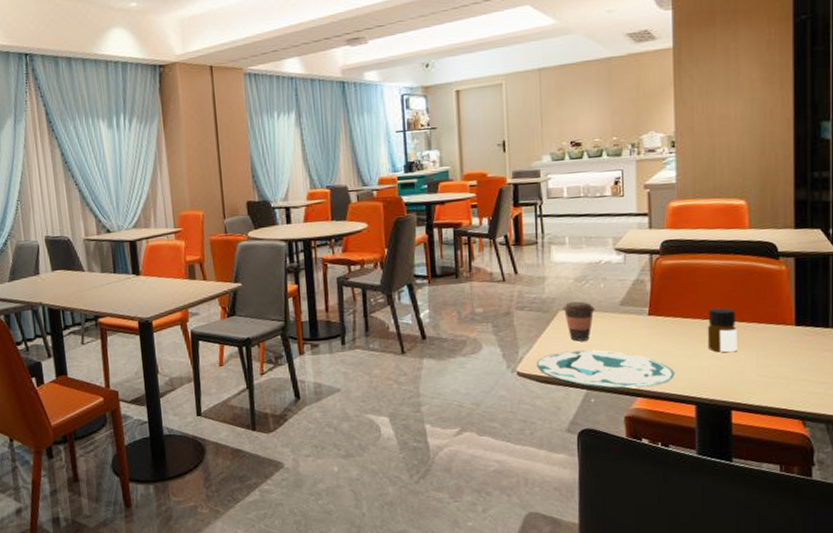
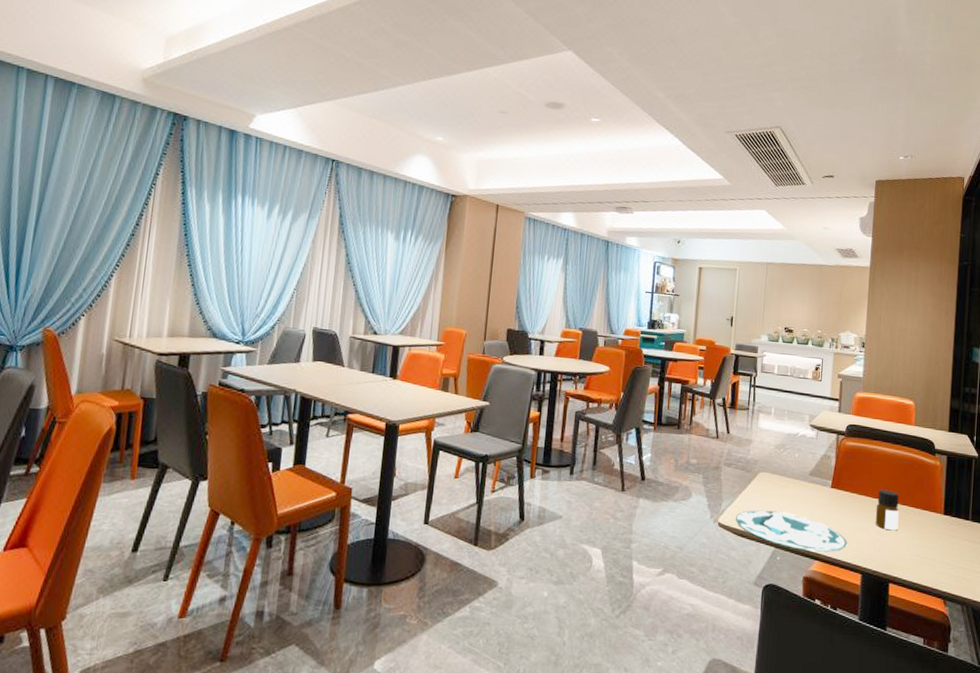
coffee cup: present [563,301,595,341] -> none [763,465,789,503]

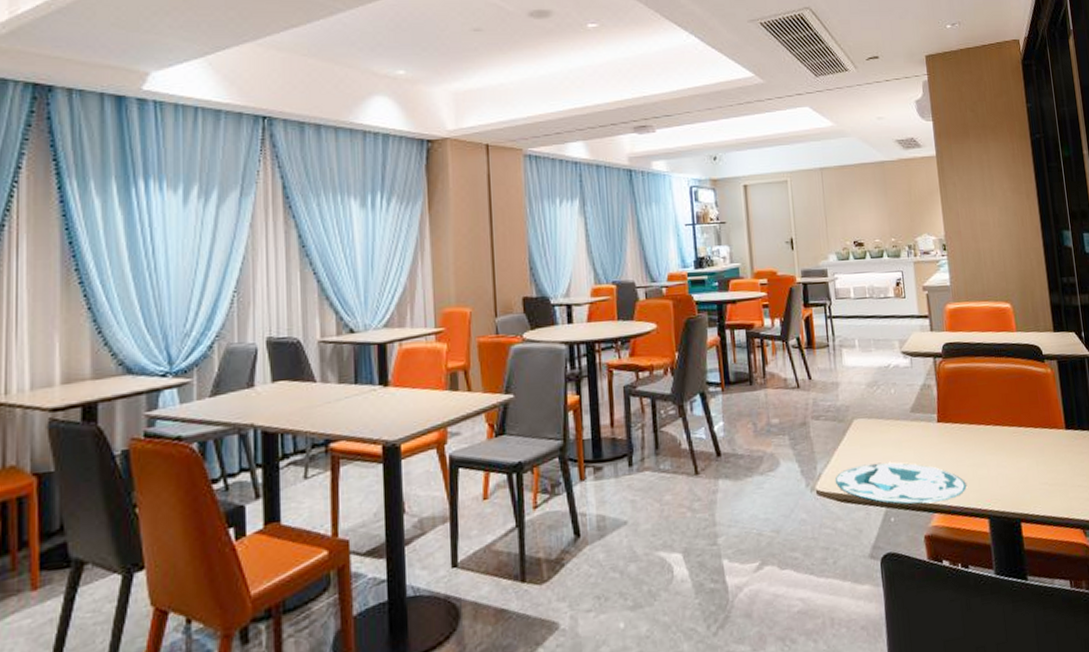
bottle: present [875,489,899,531] -> none [990,412,1019,460]

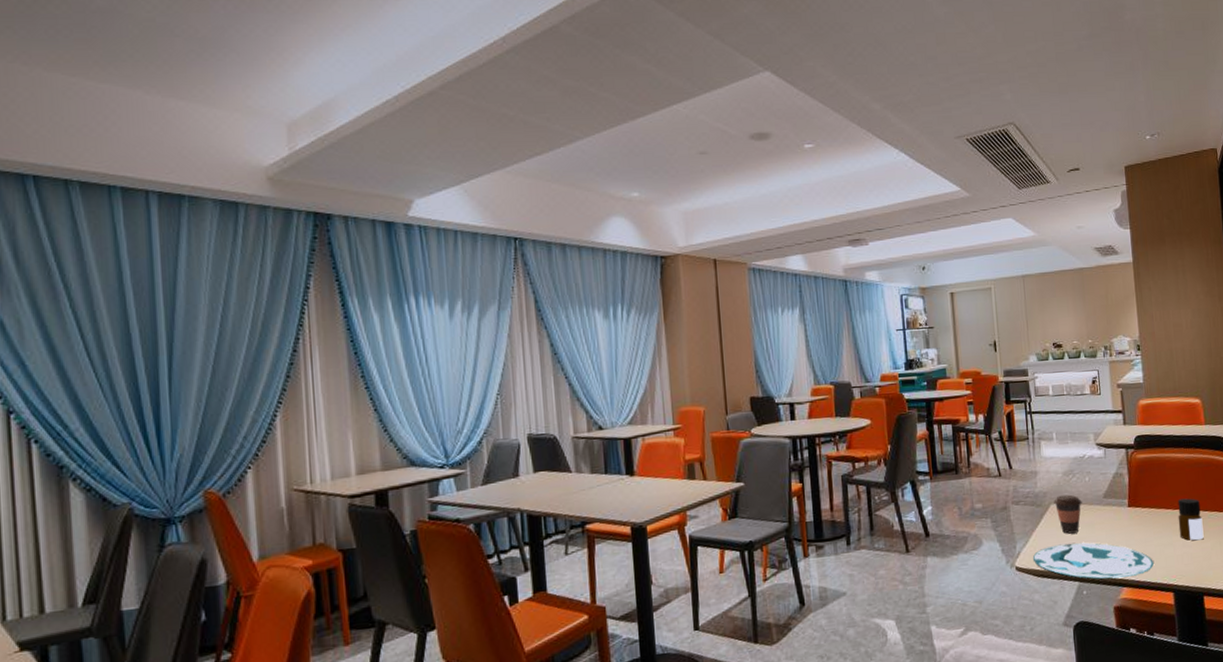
coffee cup: none [857,408,888,453] -> present [1054,494,1082,534]
bottle: none [990,412,1019,460] -> present [1177,498,1204,541]

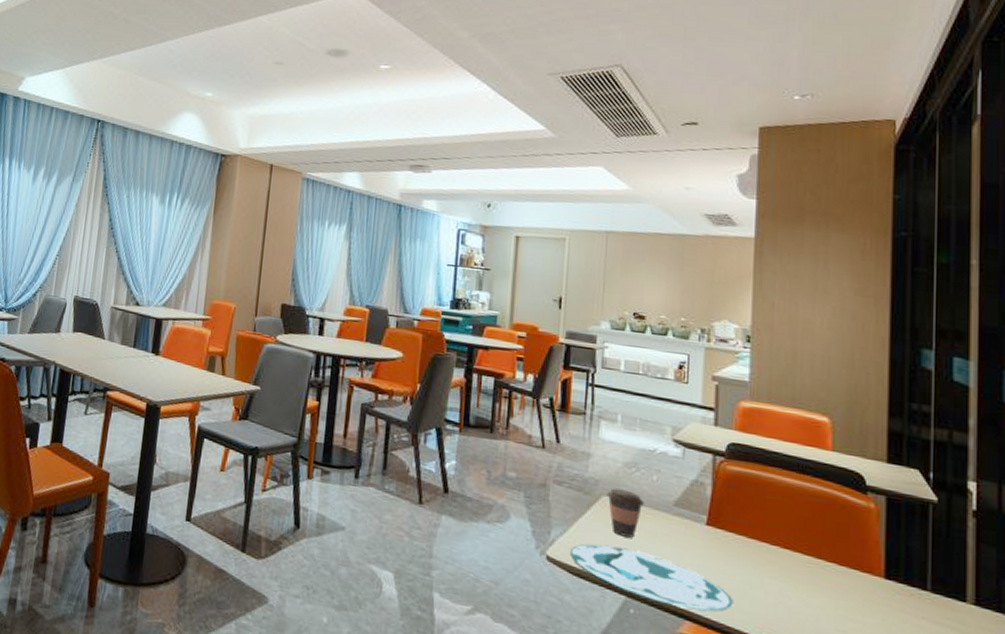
bottle: present [1177,498,1204,541] -> none [775,534,812,594]

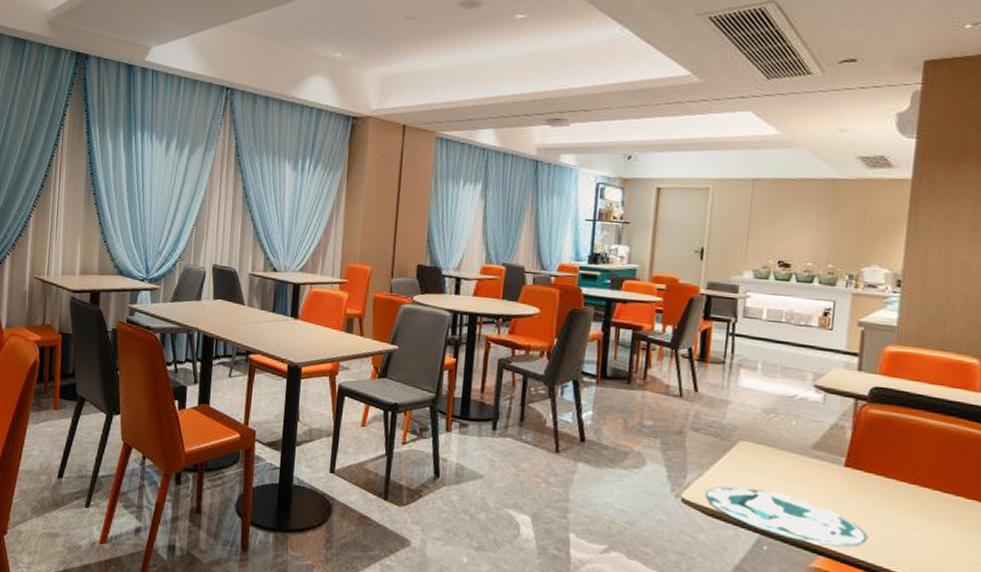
coffee cup: present [607,488,644,538] -> none [744,433,782,480]

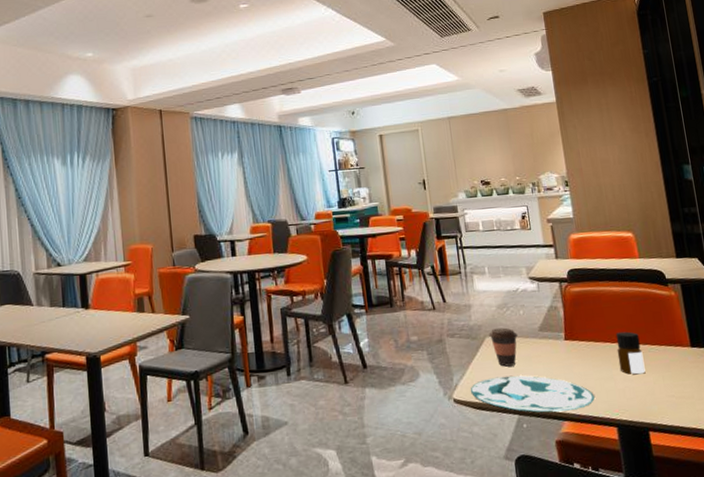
coffee cup: none [744,433,782,480] -> present [489,327,518,367]
bottle: none [912,473,952,529] -> present [615,331,646,375]

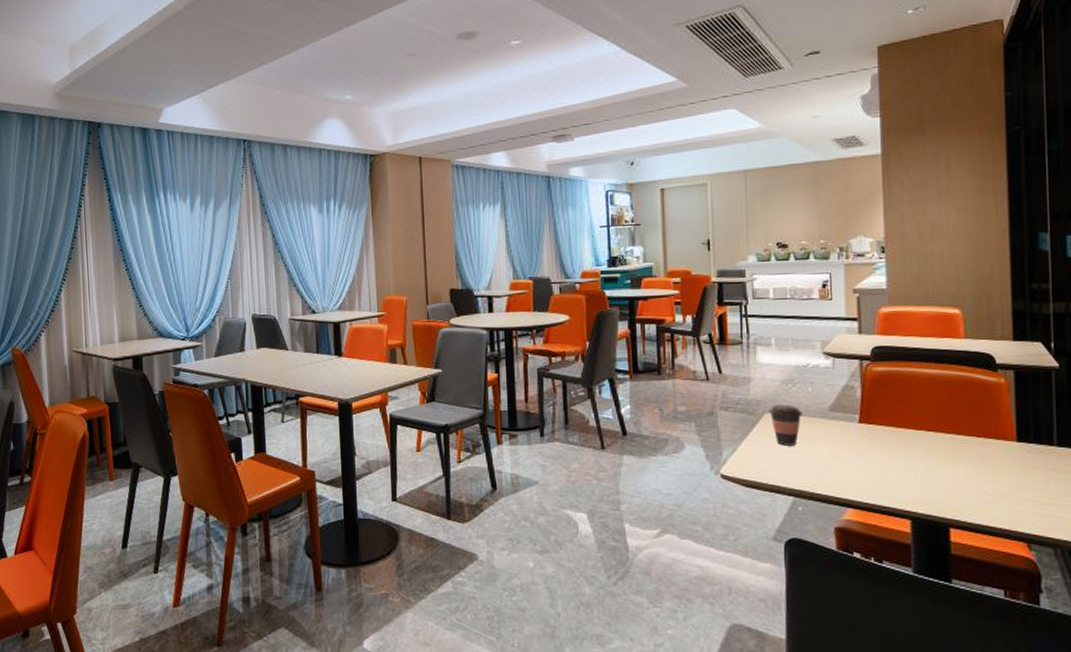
plate: present [470,375,594,413] -> none [740,455,887,497]
bottle: present [615,331,646,375] -> none [922,419,955,467]

